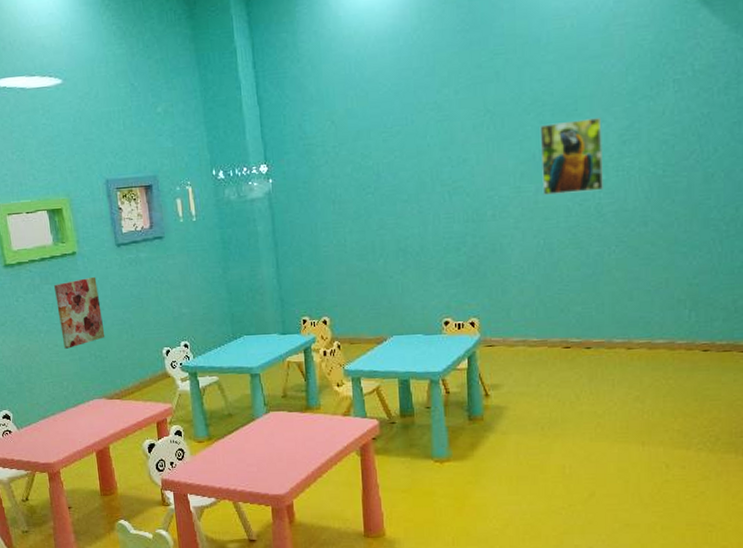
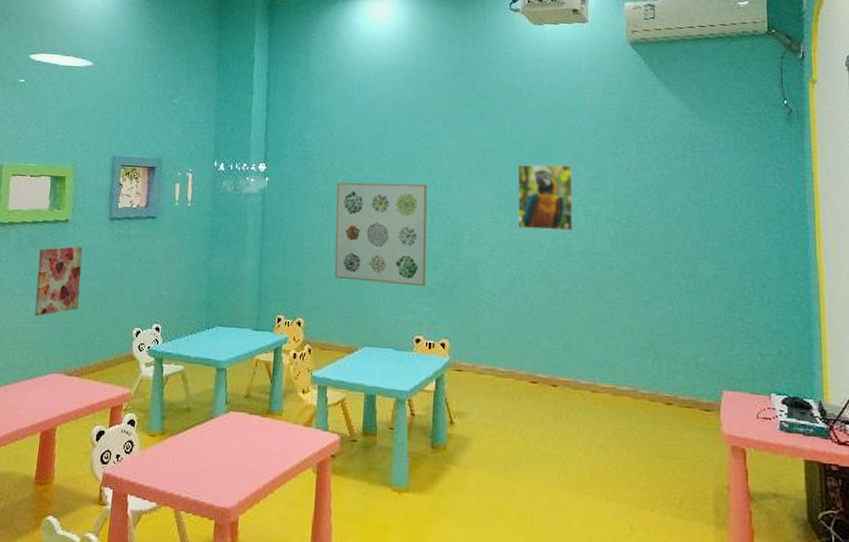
wall art: none [345,161,450,274] -> present [334,182,428,287]

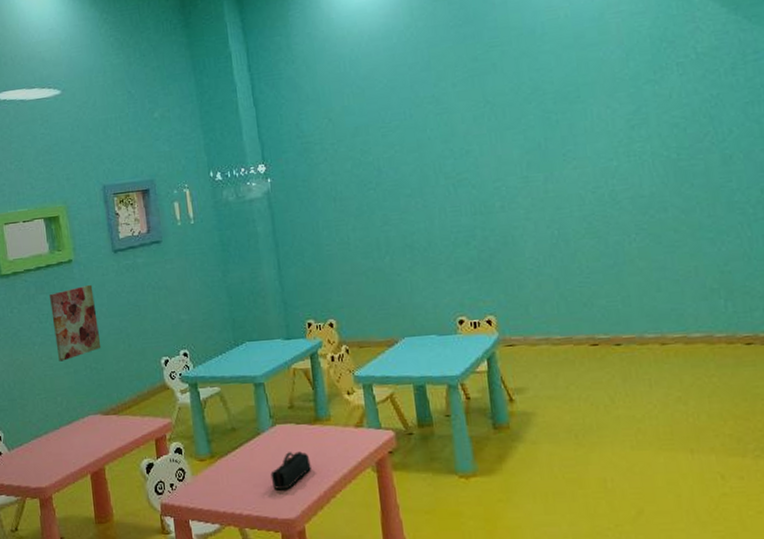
pencil case: none [215,440,256,478] -> present [270,451,311,490]
wall art: present [334,182,428,287] -> none [345,154,461,272]
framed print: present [517,164,574,232] -> none [542,104,617,184]

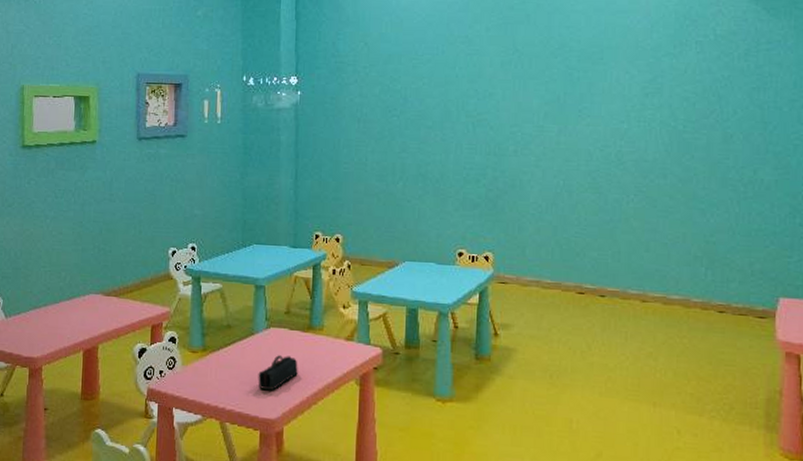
wall art: present [50,284,101,362] -> none [68,167,113,238]

